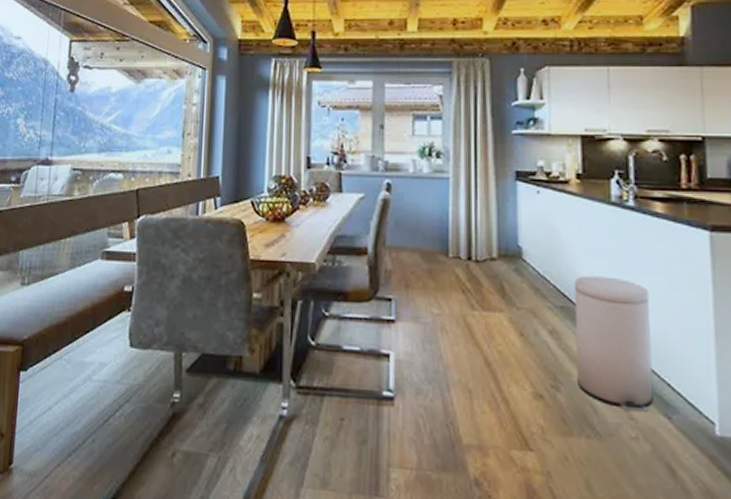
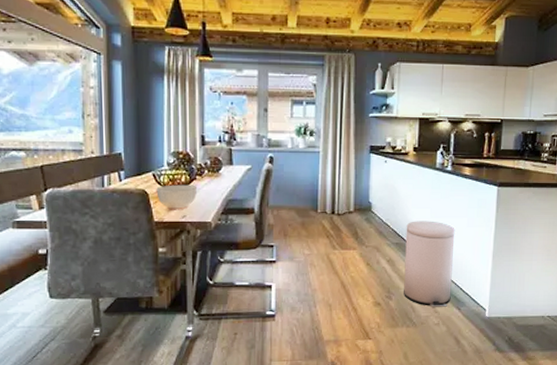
bowl: none [254,214,301,246] -> present [156,184,198,210]

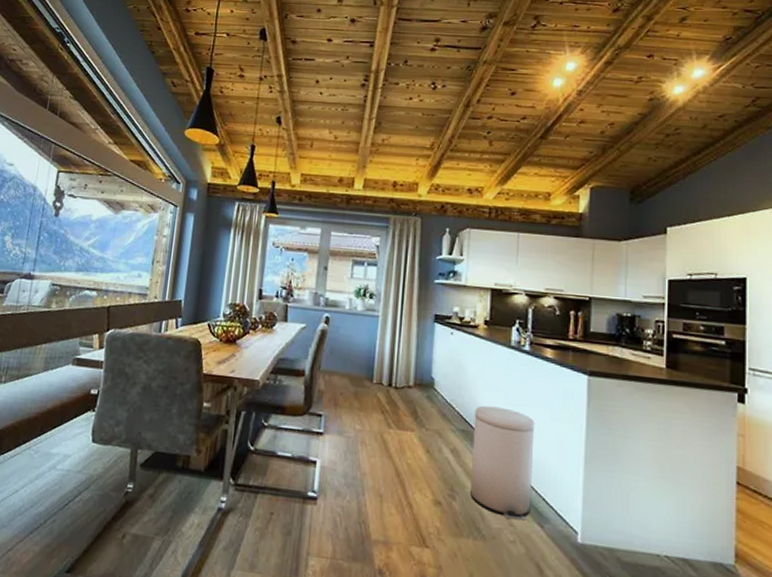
bowl: present [156,184,198,210] -> none [209,336,250,364]

